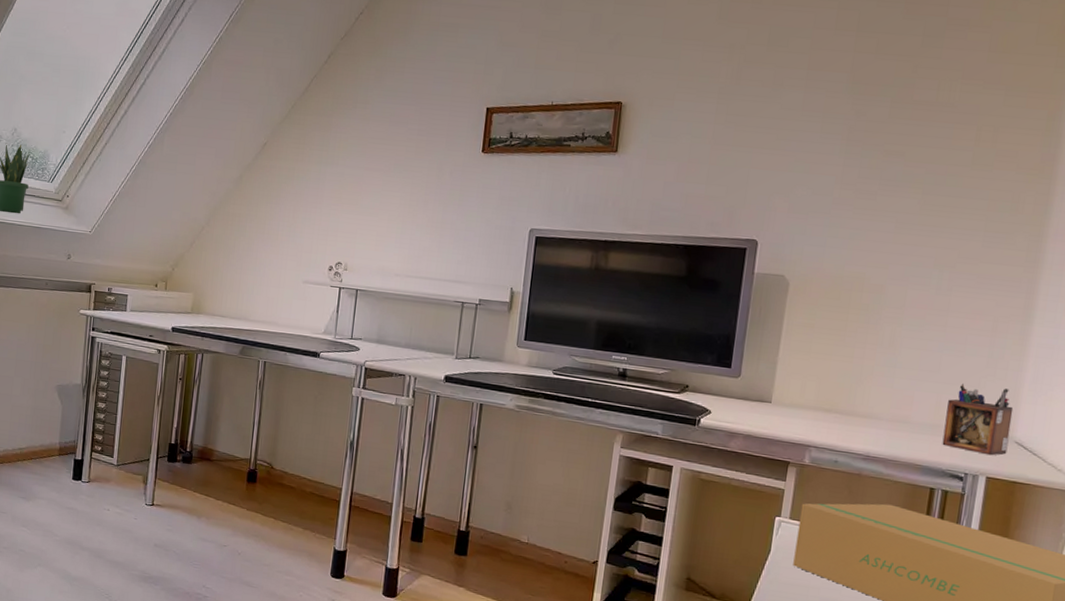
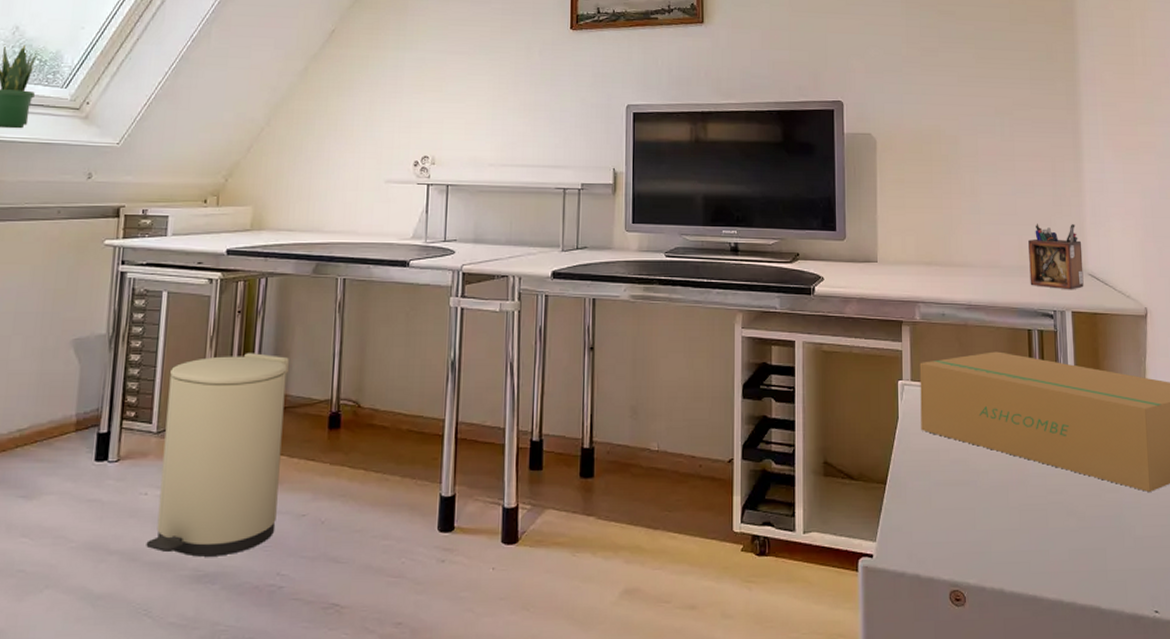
pedal bin: none [108,412,218,566] -> present [146,353,289,557]

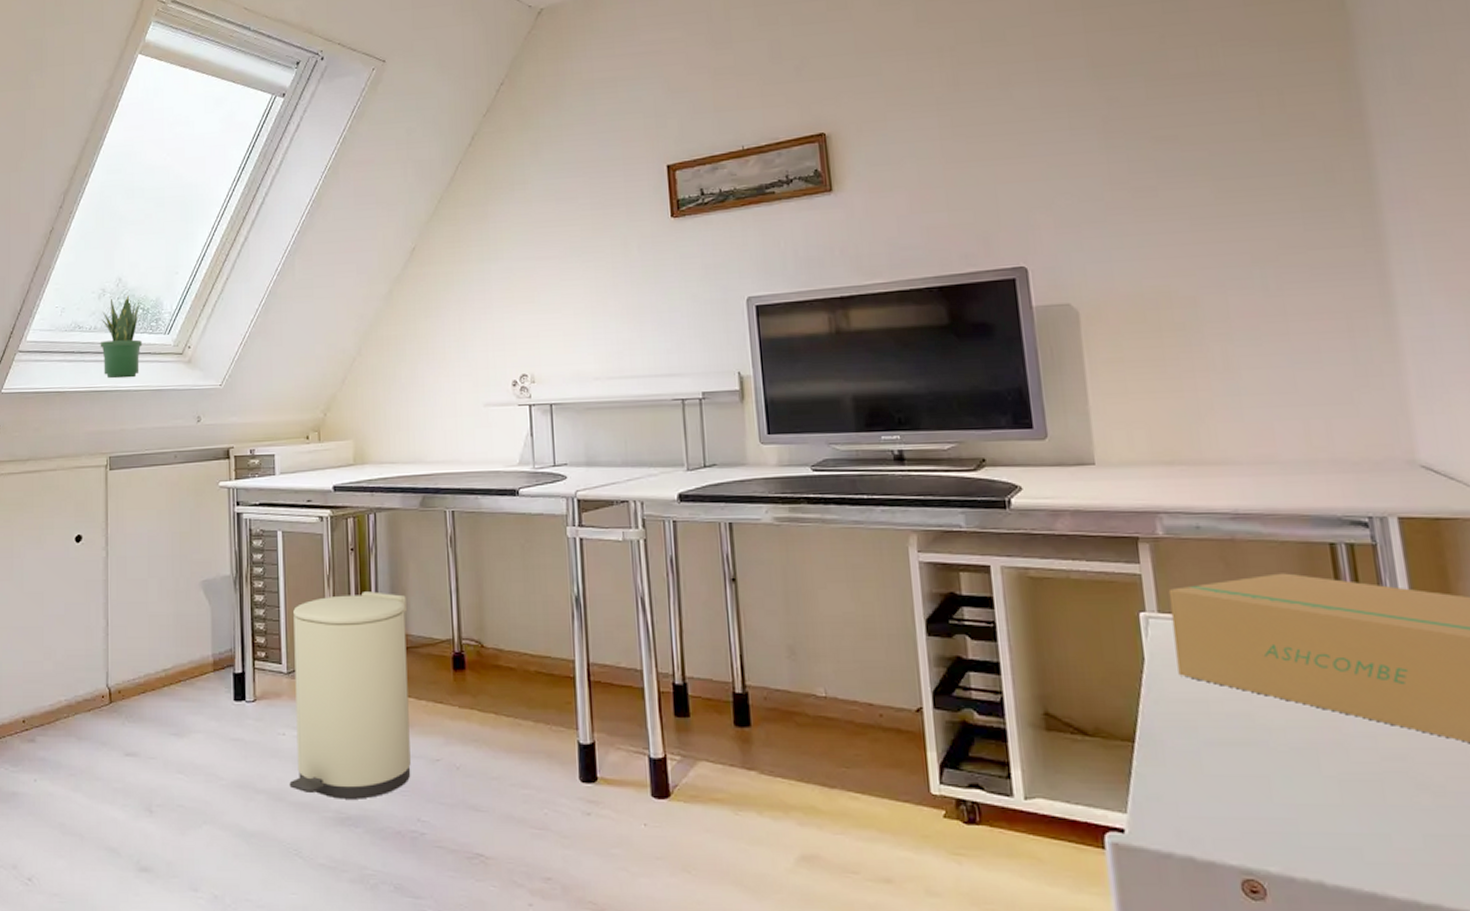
desk organizer: present [1028,223,1084,290] -> none [1319,400,1415,489]

